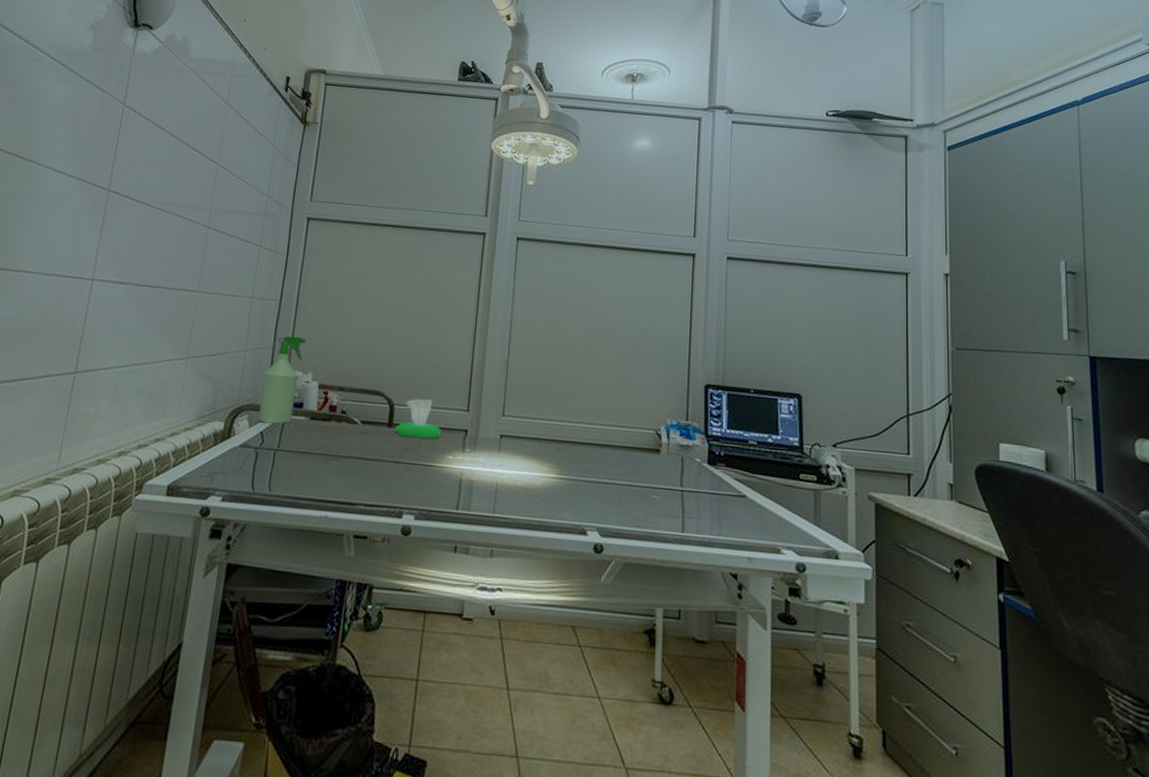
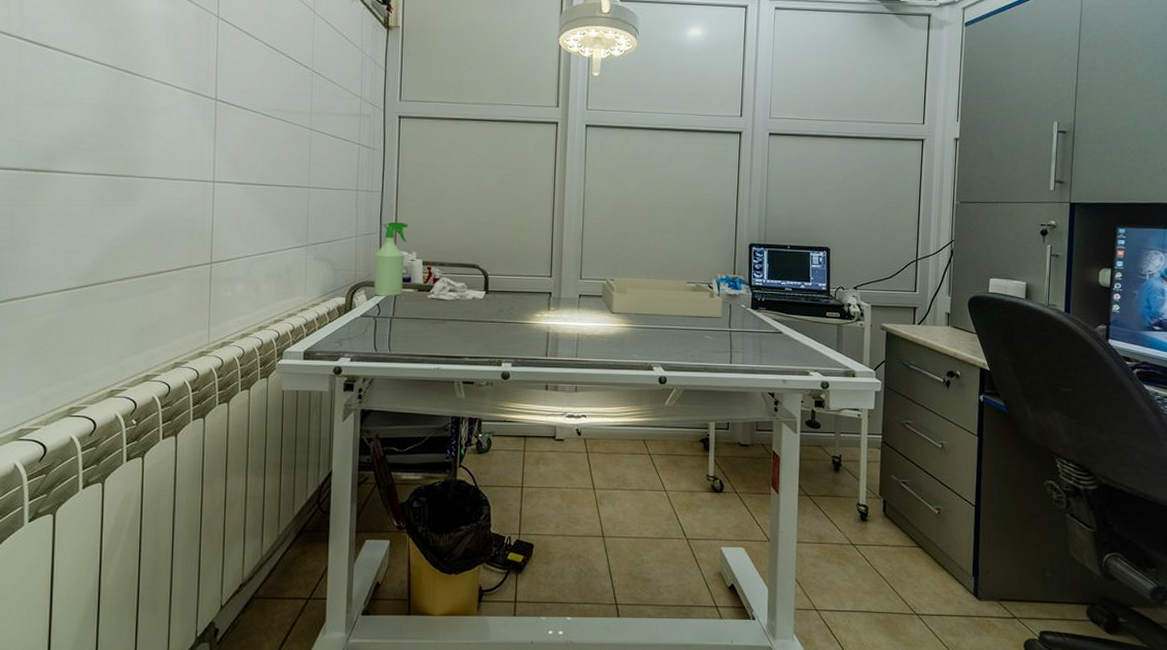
tissue: none [319,404,390,434] -> present [426,277,486,301]
wet wipes pack: present [394,398,443,440] -> none [489,268,530,302]
storage tray: none [526,417,673,474] -> present [601,278,723,318]

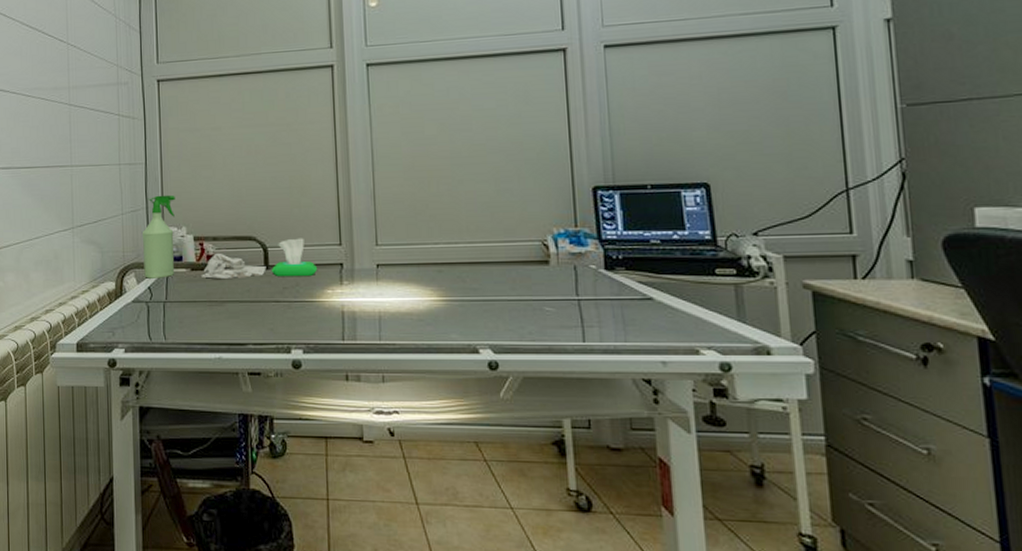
wet wipes pack: none [489,268,530,302] -> present [271,238,318,277]
storage tray: present [601,278,723,318] -> none [403,239,565,285]

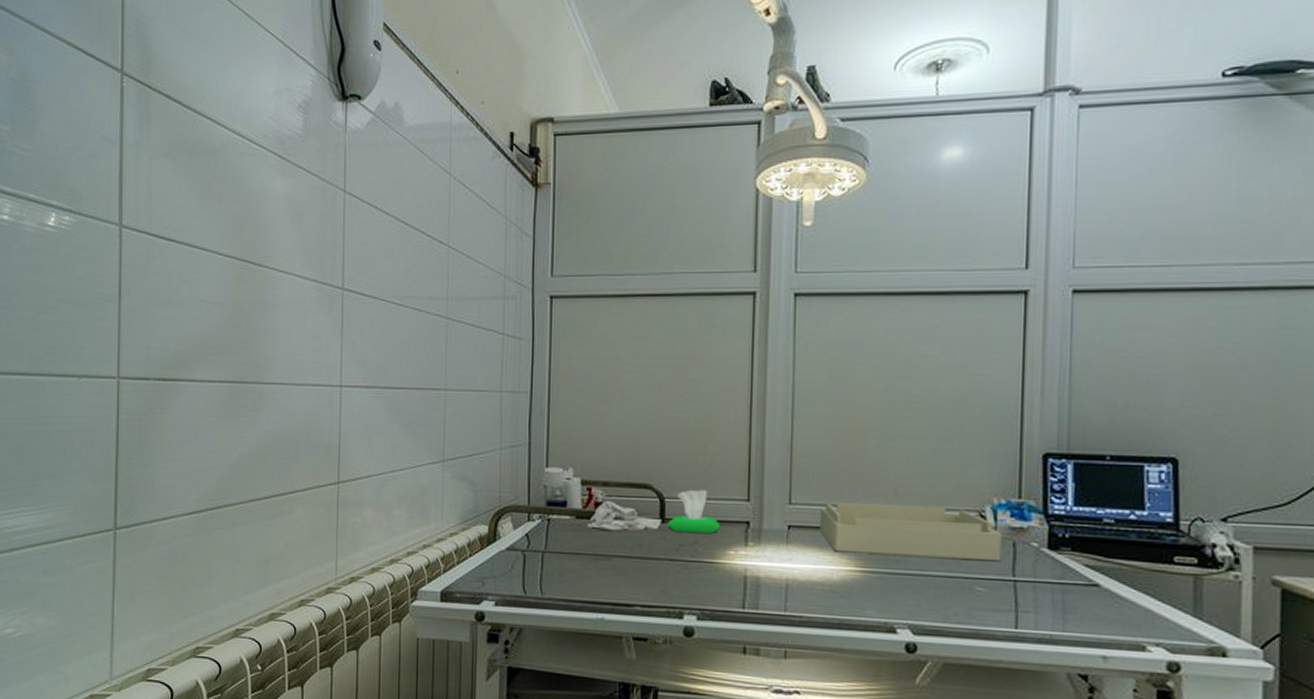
spray bottle: present [141,194,175,279] -> none [521,430,563,525]
storage tray: none [403,239,565,285] -> present [819,503,1002,562]

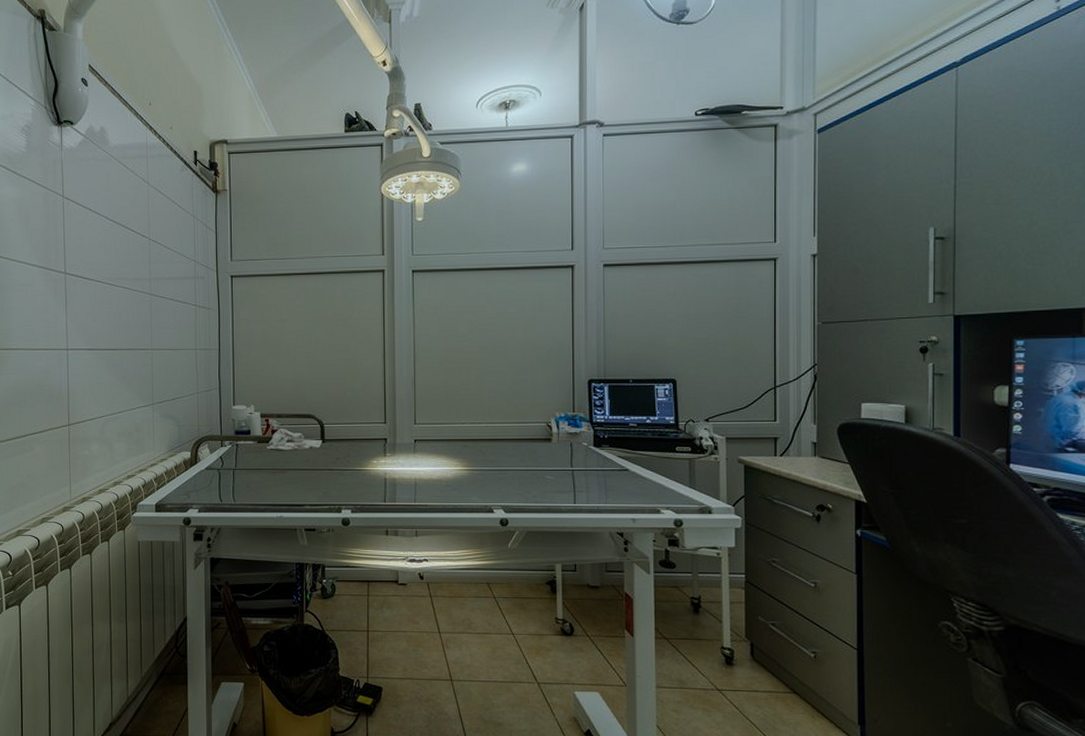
wet wipes pack: present [667,489,721,535] -> none [326,416,366,450]
storage tray: present [819,503,1002,562] -> none [436,421,563,458]

